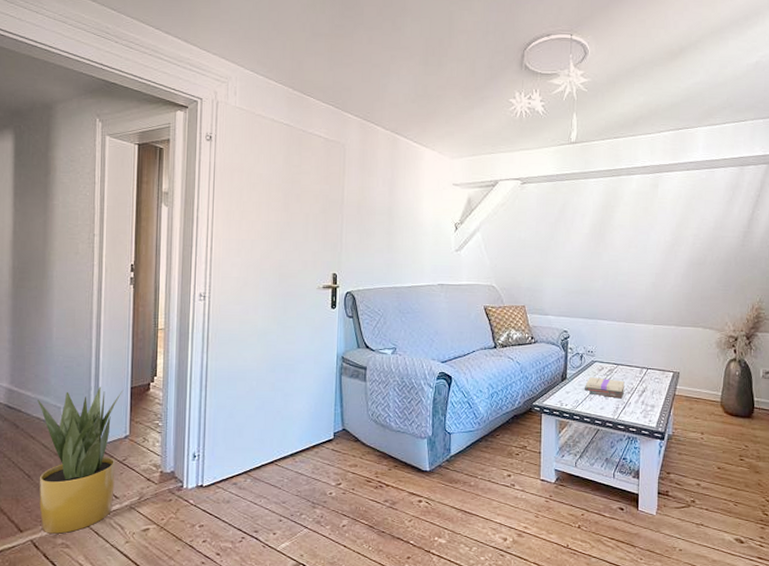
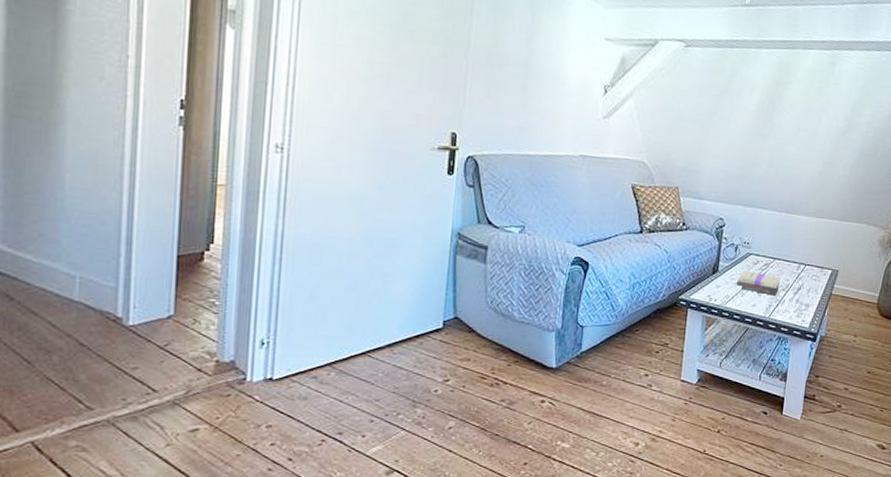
planter: present [37,386,124,534] -> none [42,252,167,434]

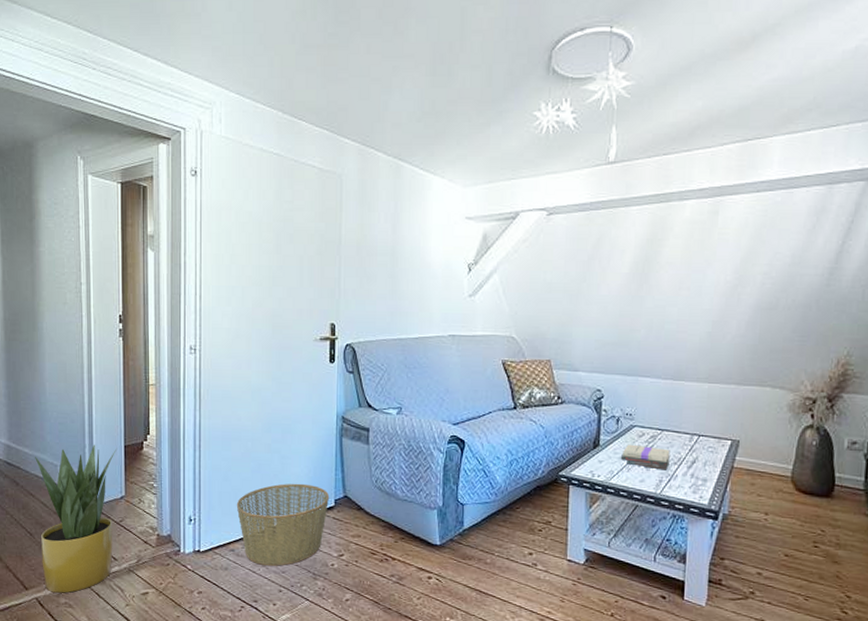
planter: none [42,252,167,434] -> present [35,444,118,593]
basket: none [323,303,438,394] -> present [236,483,330,566]

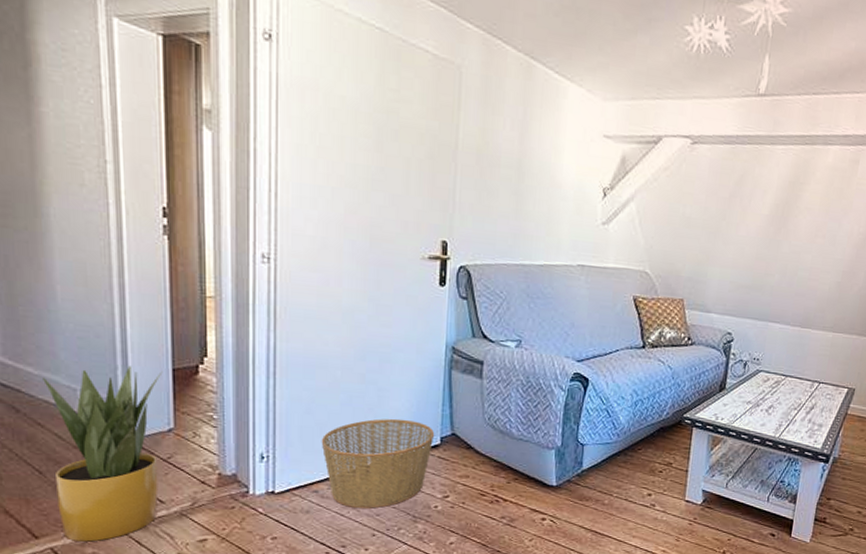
books: present [621,444,670,470] -> none [745,388,792,415]

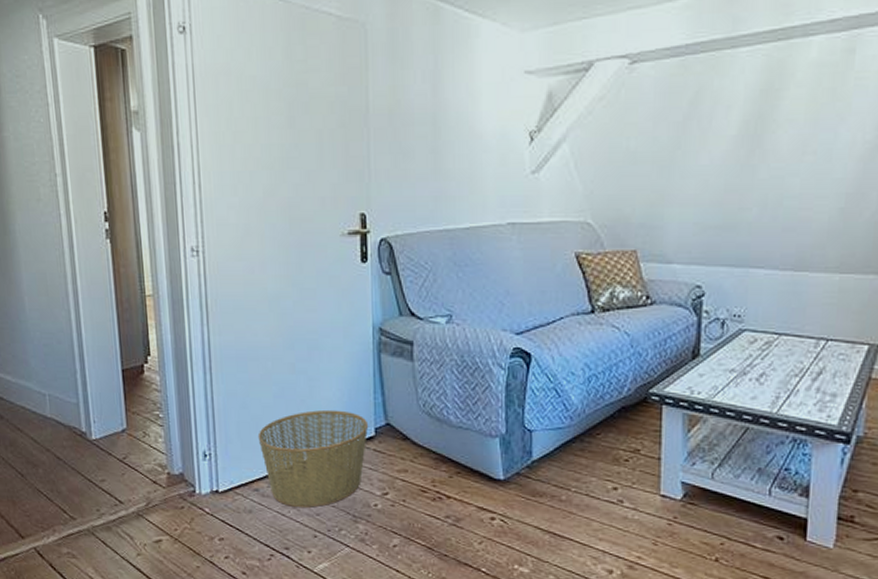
planter: present [43,365,163,542] -> none [19,369,118,542]

